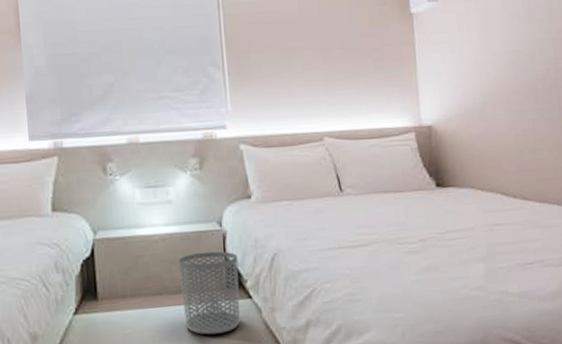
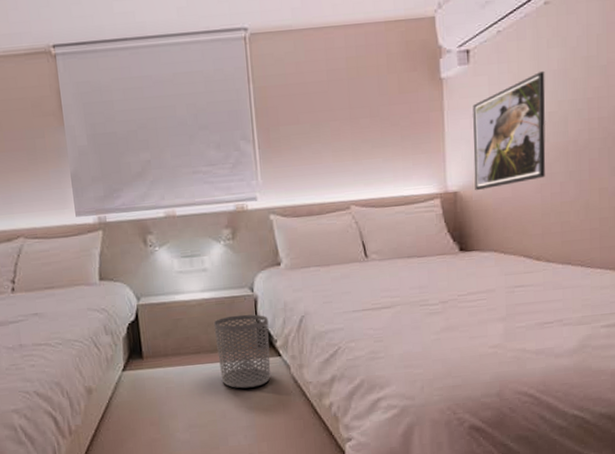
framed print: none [443,10,517,126] -> present [473,70,546,191]

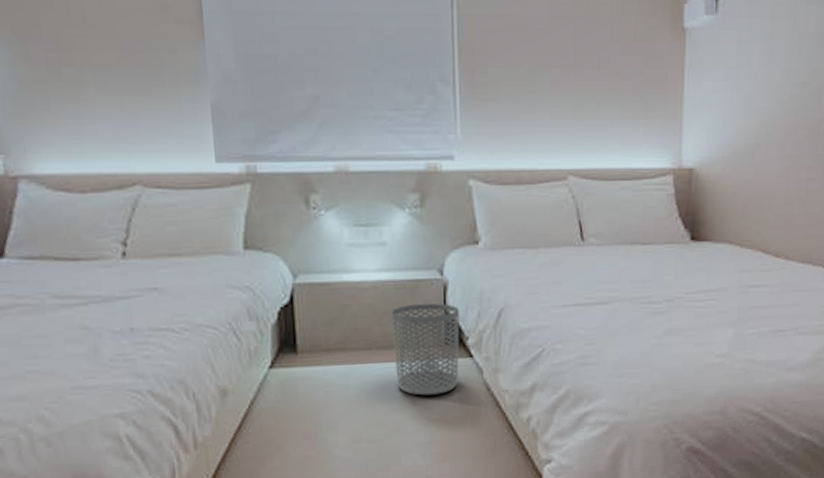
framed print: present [473,70,546,191] -> none [713,31,801,169]

